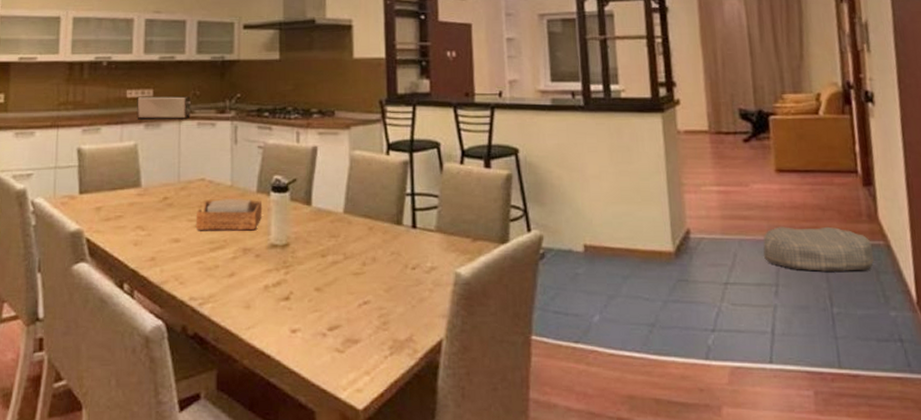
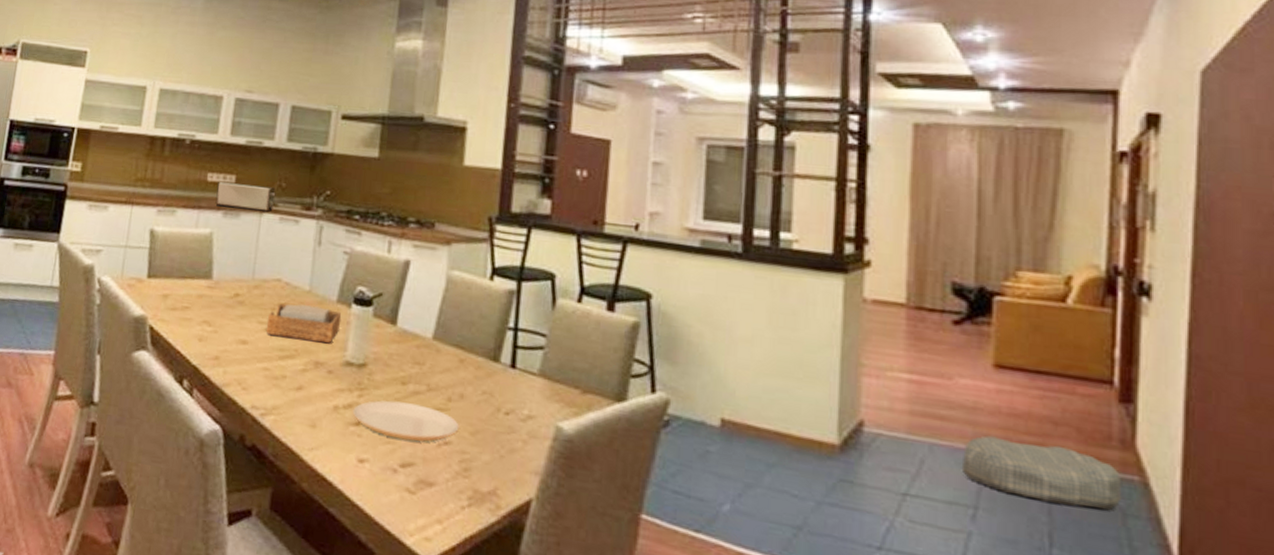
plate: none [281,273,375,306] -> present [352,400,460,442]

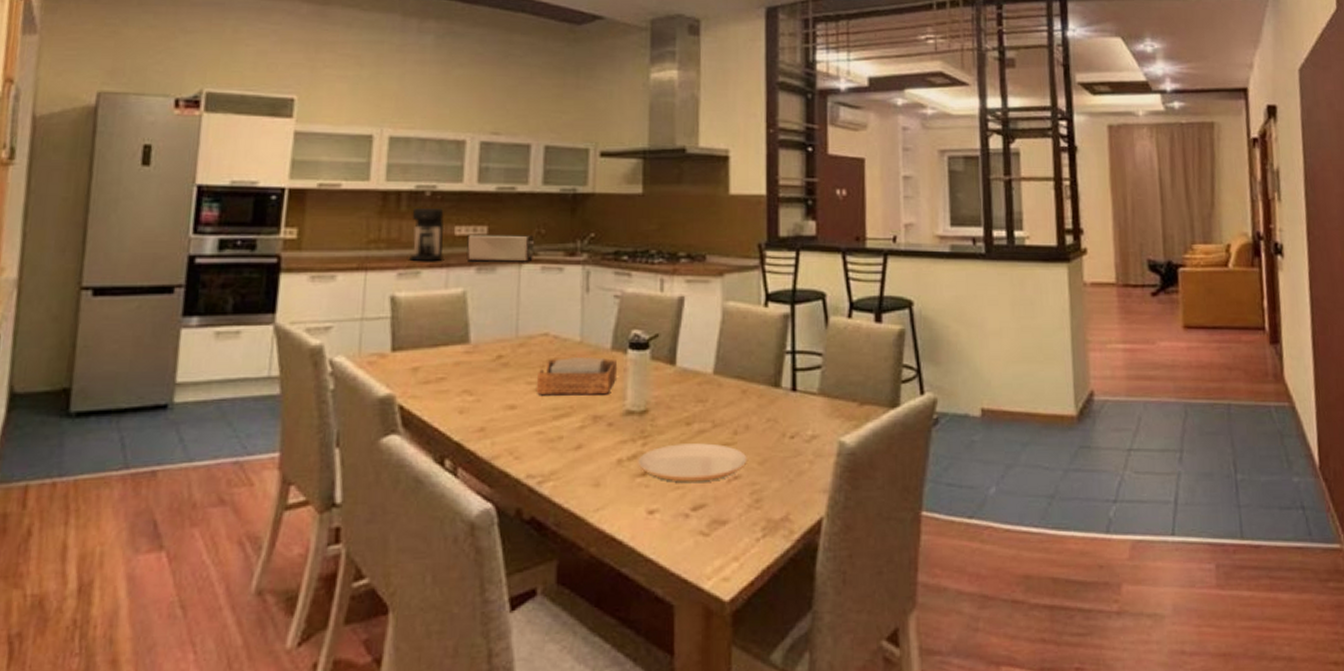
coffee maker: none [168,154,200,203] -> present [409,208,445,262]
dog bed: present [961,435,1122,511] -> none [1168,387,1279,436]

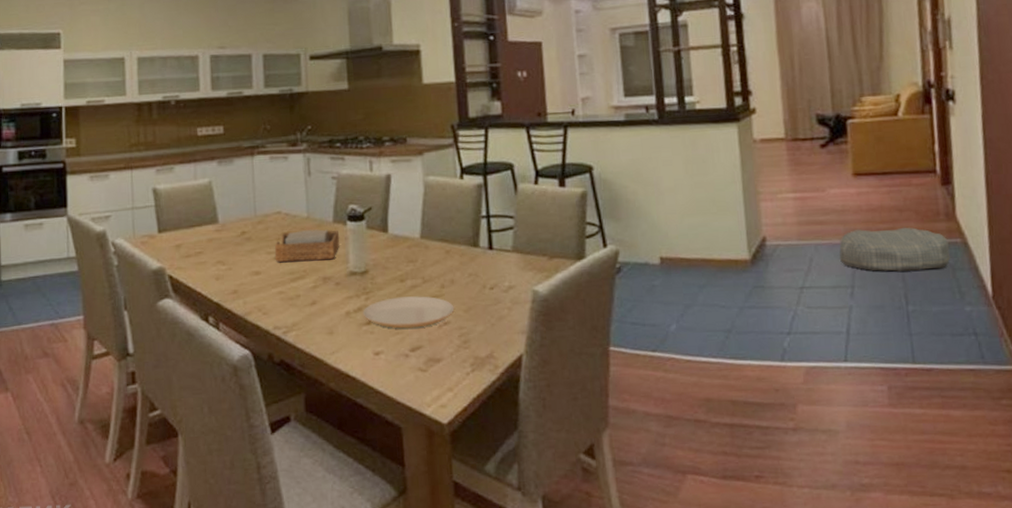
coffee maker: present [409,208,445,262] -> none [162,114,190,159]
toaster: present [466,234,535,263] -> none [208,131,263,158]
dog bed: none [1168,387,1279,436] -> present [839,227,951,272]

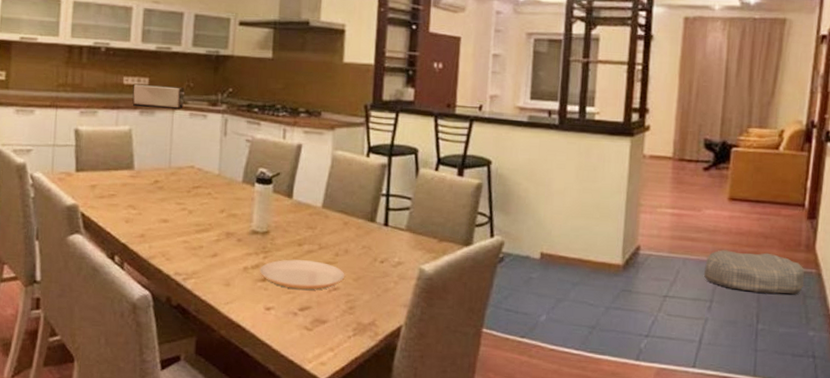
toaster: none [208,131,263,158] -> present [132,84,185,110]
napkin holder: present [274,229,340,262] -> none [183,186,247,217]

